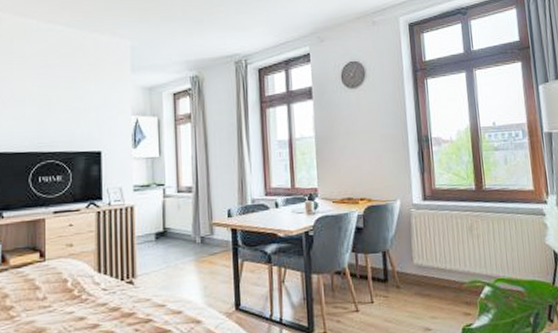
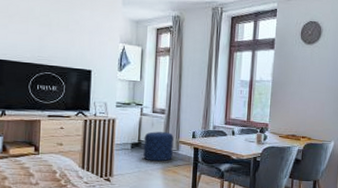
pouf: none [170,214,206,252] -> present [143,131,174,162]

